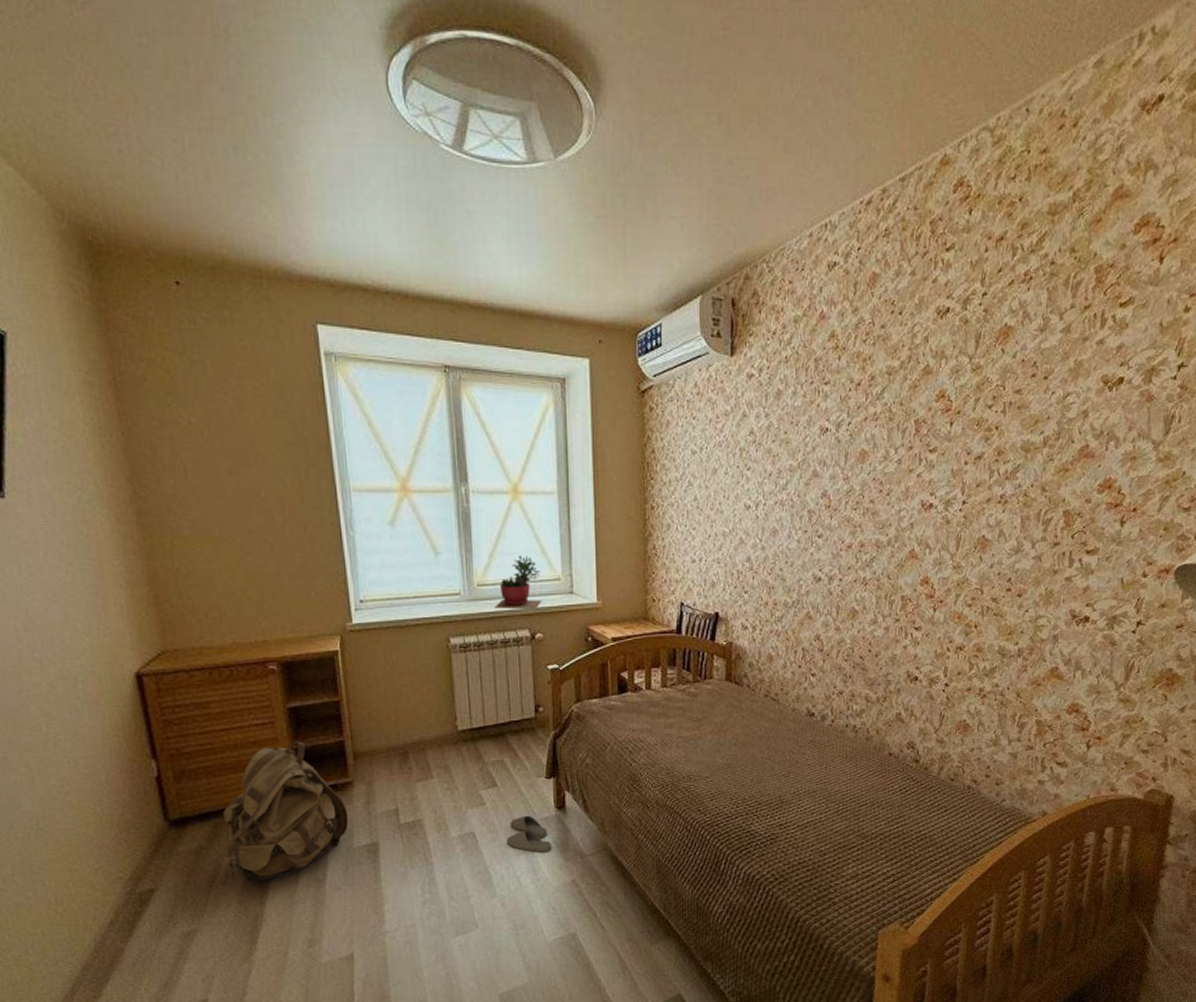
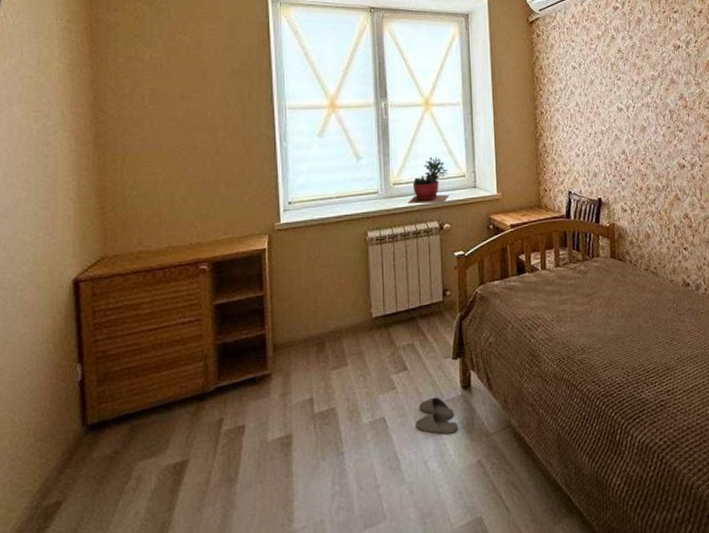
backpack: present [223,741,349,884] -> none [139,336,264,488]

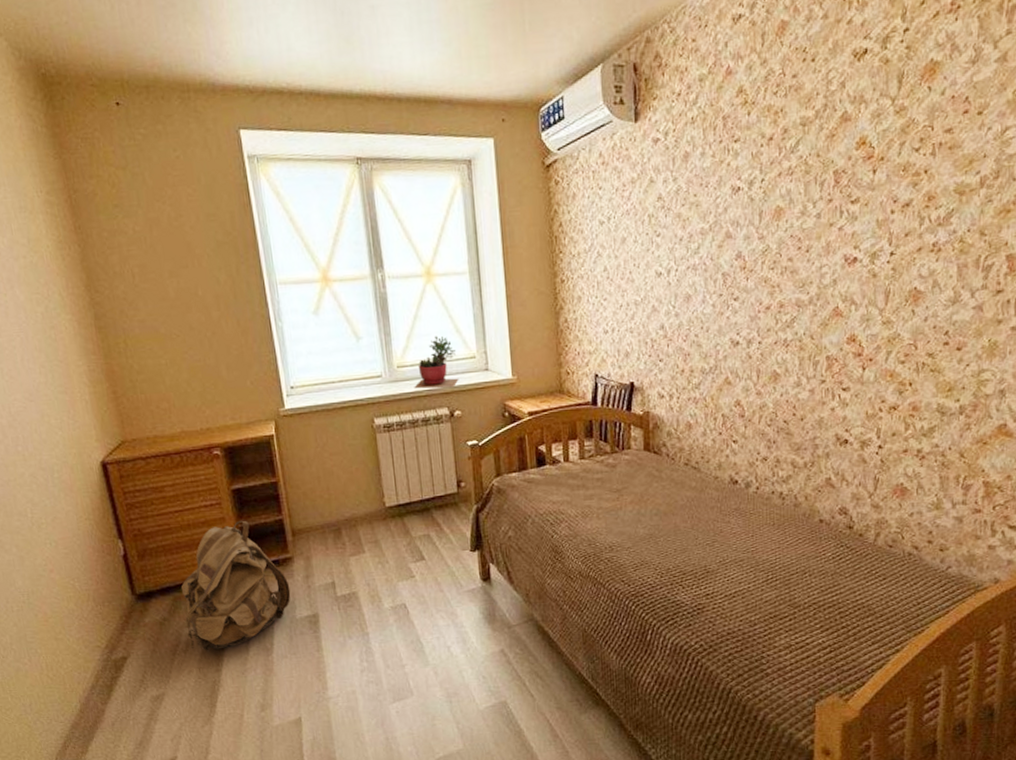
backpack: none [139,336,264,488] -> present [181,520,291,652]
slippers: present [415,397,458,434] -> none [436,587,479,623]

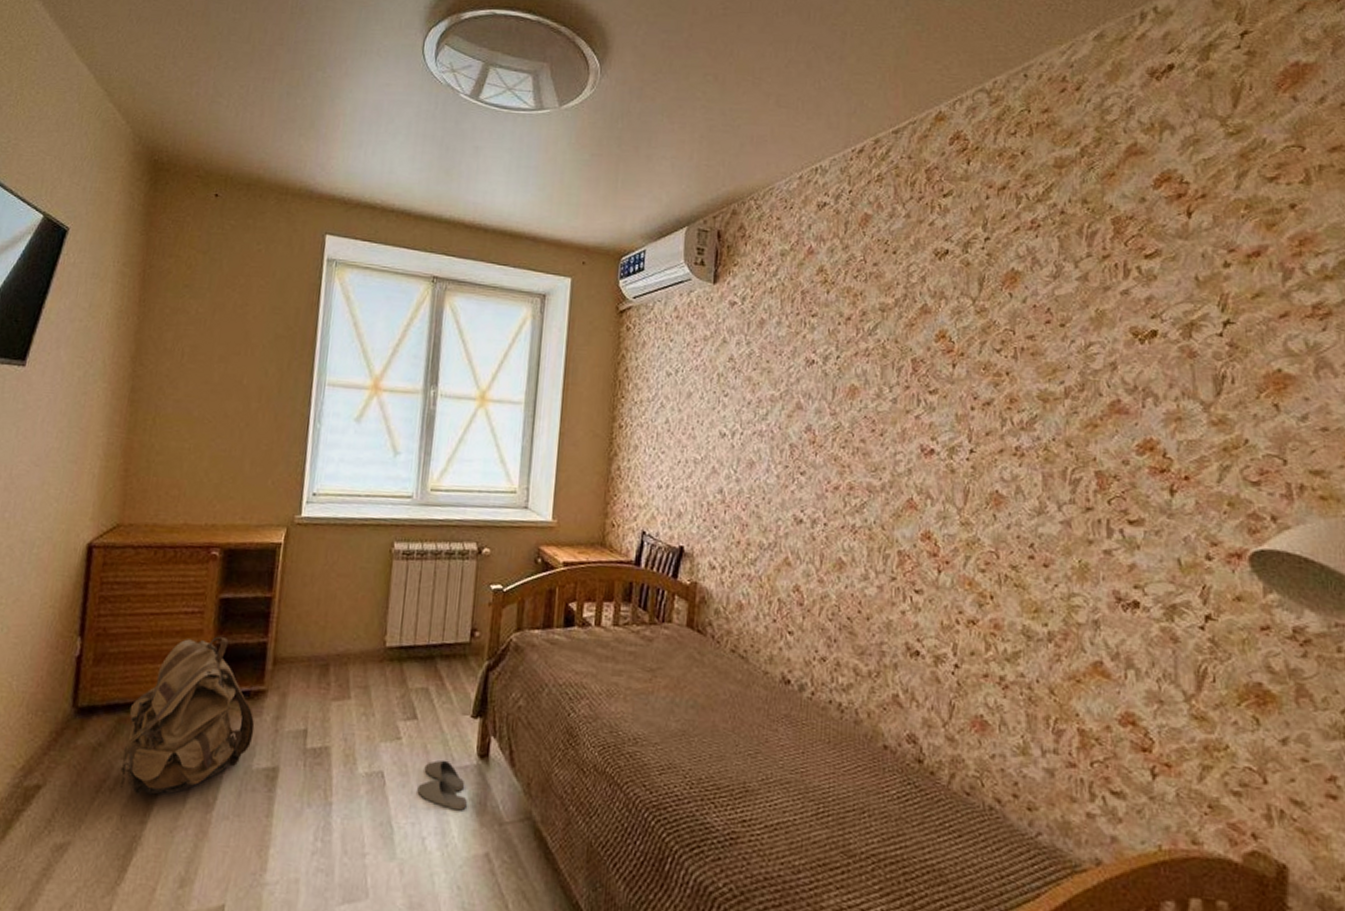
succulent plant: present [414,336,459,389] -> none [444,463,496,522]
slippers: none [436,587,479,623] -> present [417,760,467,811]

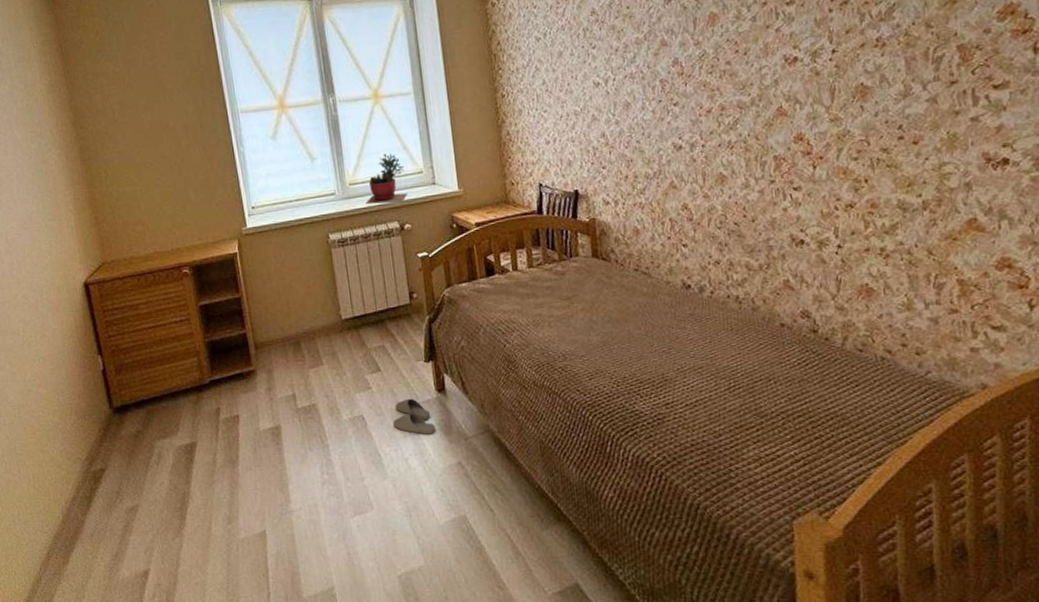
backpack: present [118,636,255,796] -> none [153,335,255,464]
succulent plant: none [444,463,496,522] -> present [365,153,408,205]

